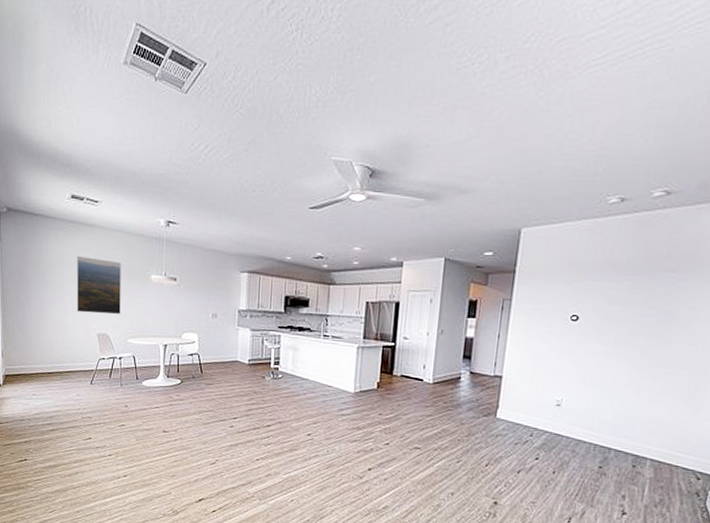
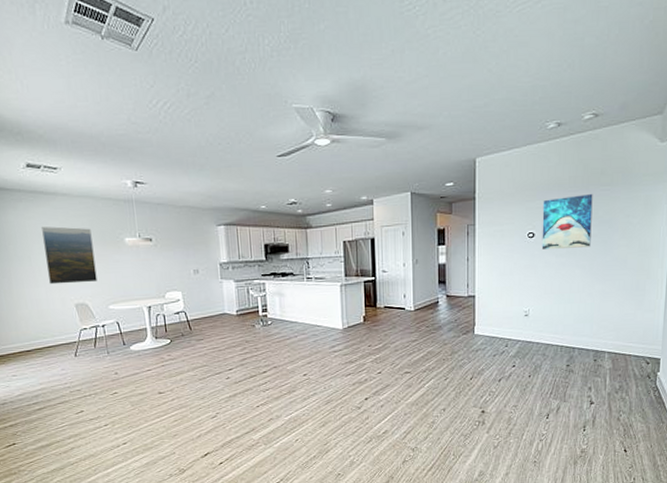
wall art: none [585,279,654,339] -> present [541,194,593,249]

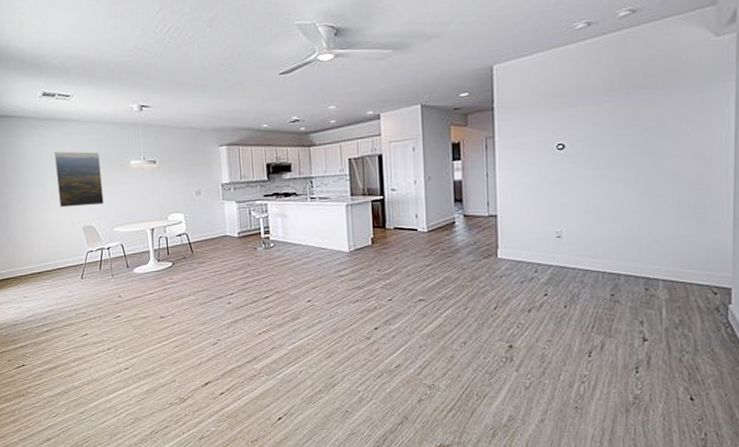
wall art: present [541,194,593,249] -> none [573,99,634,162]

